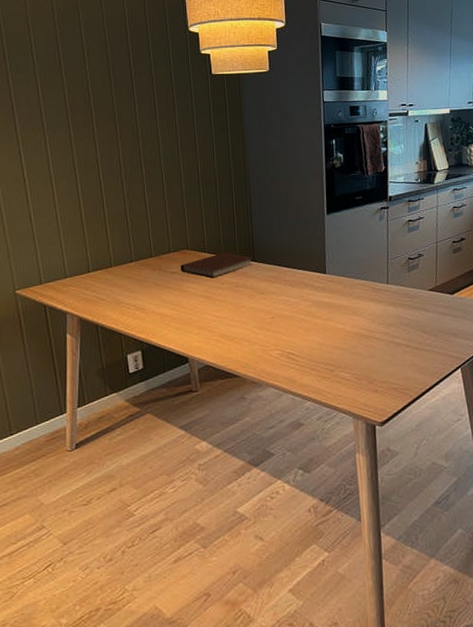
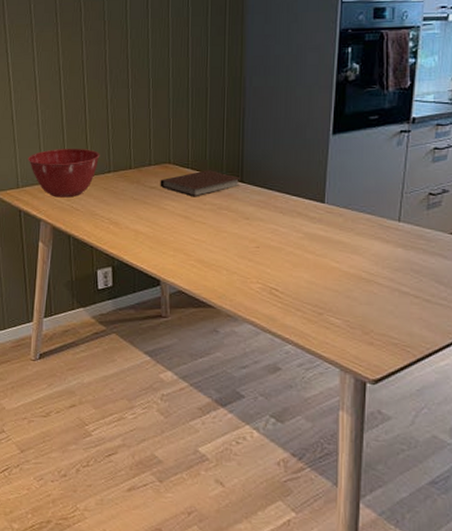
mixing bowl: none [49,241,121,290] -> present [28,148,100,198]

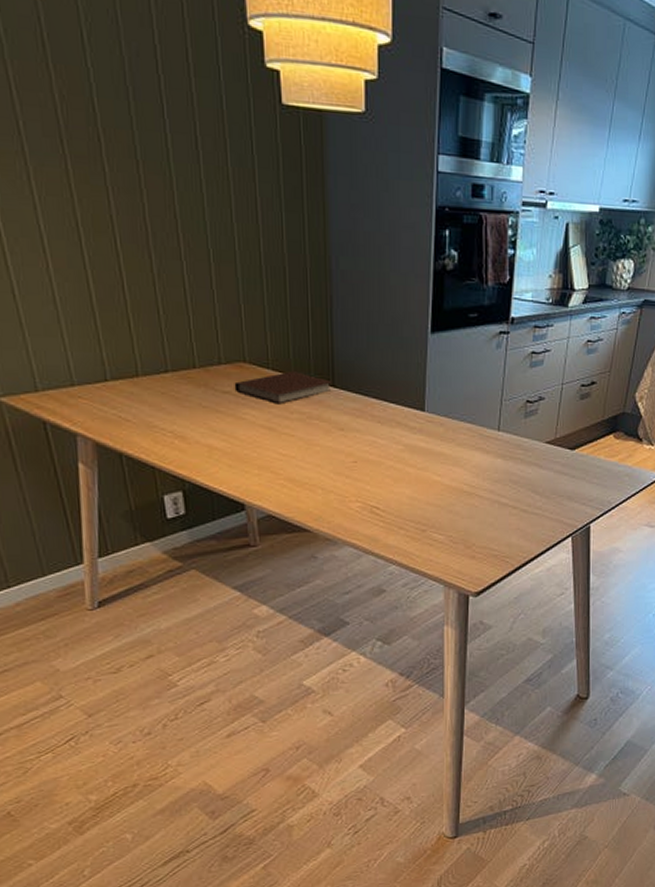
mixing bowl: present [28,148,100,198] -> none [45,338,151,405]

